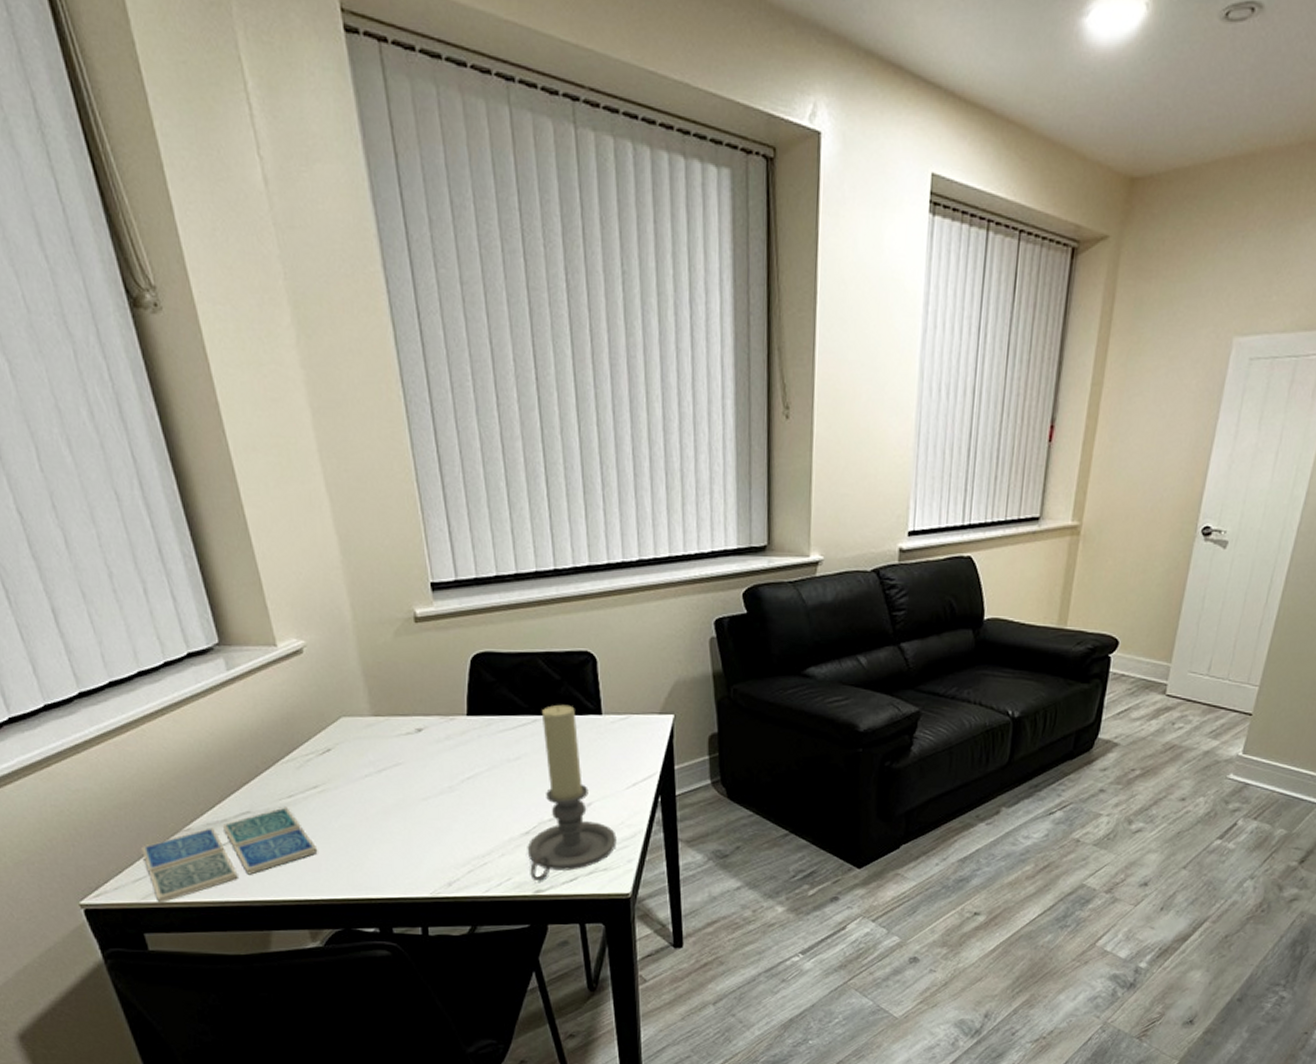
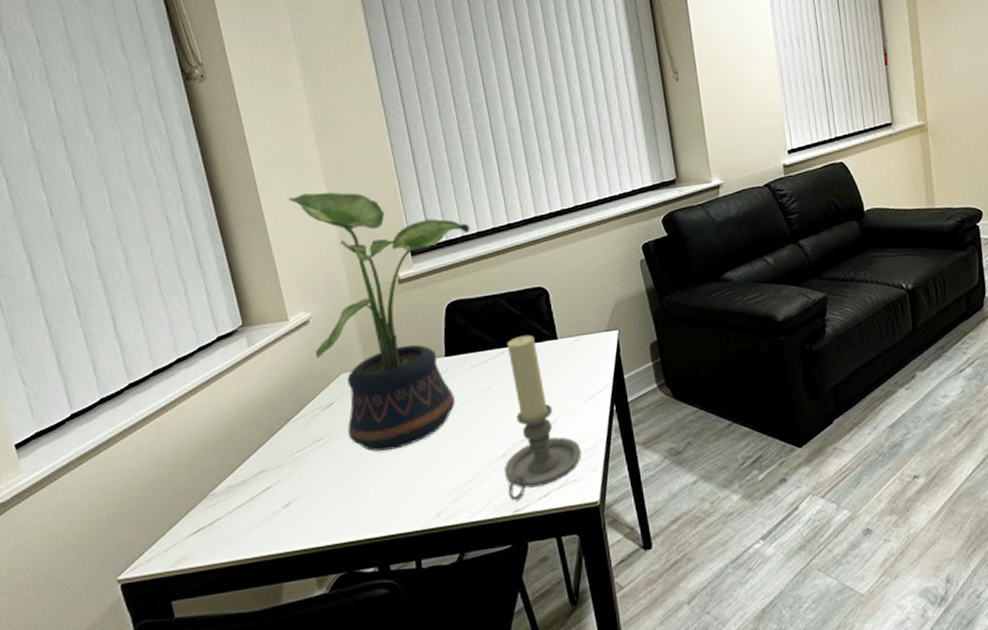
drink coaster: present [141,807,318,904] -> none [173,461,323,569]
potted plant: none [275,490,507,810] -> present [288,192,470,452]

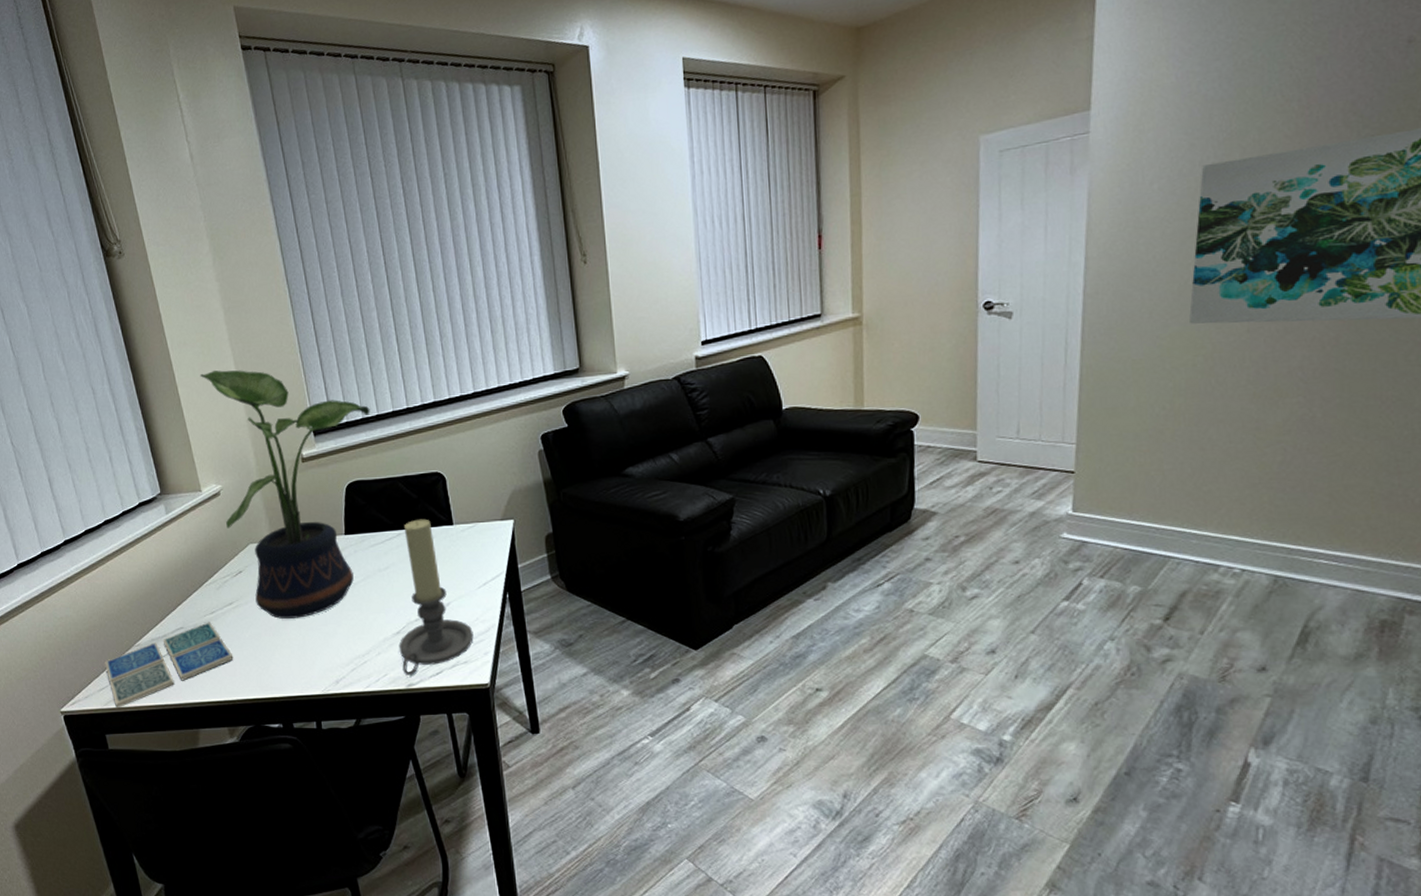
drink coaster: none [173,461,323,569] -> present [105,622,234,708]

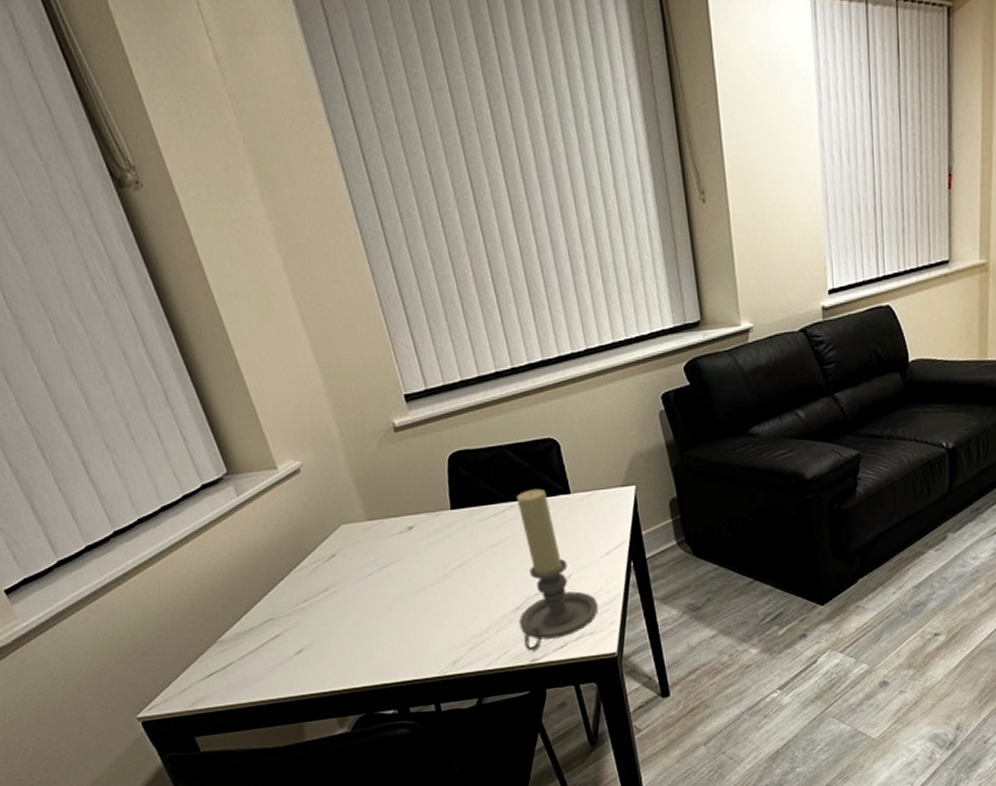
drink coaster: present [105,622,234,708] -> none [183,611,336,709]
potted plant: present [199,370,370,619] -> none [259,327,470,603]

